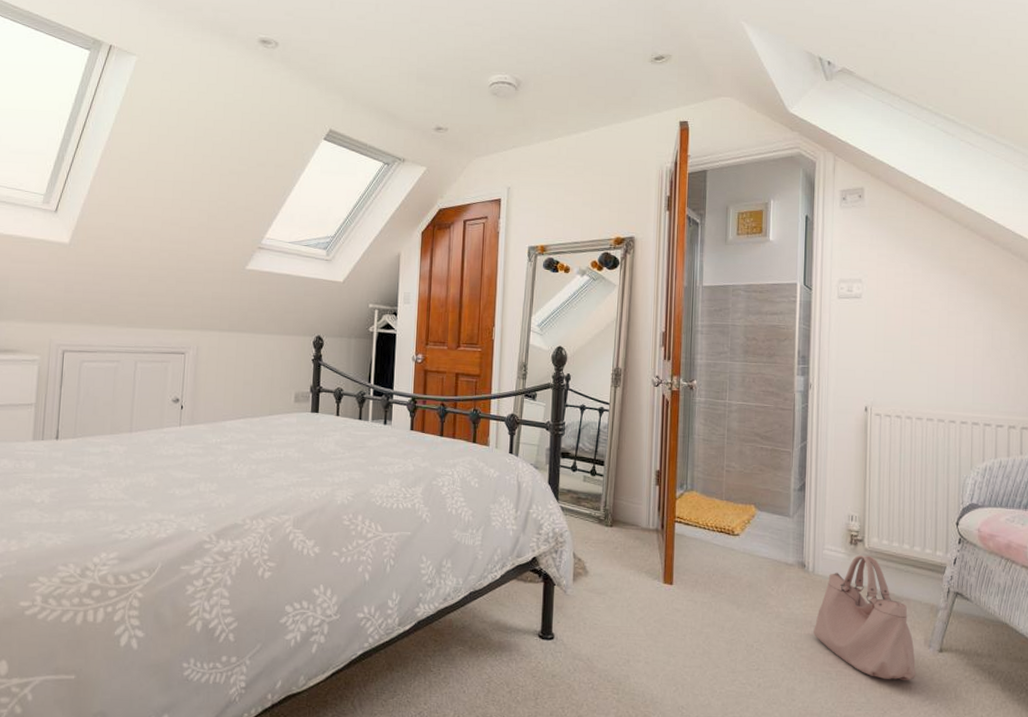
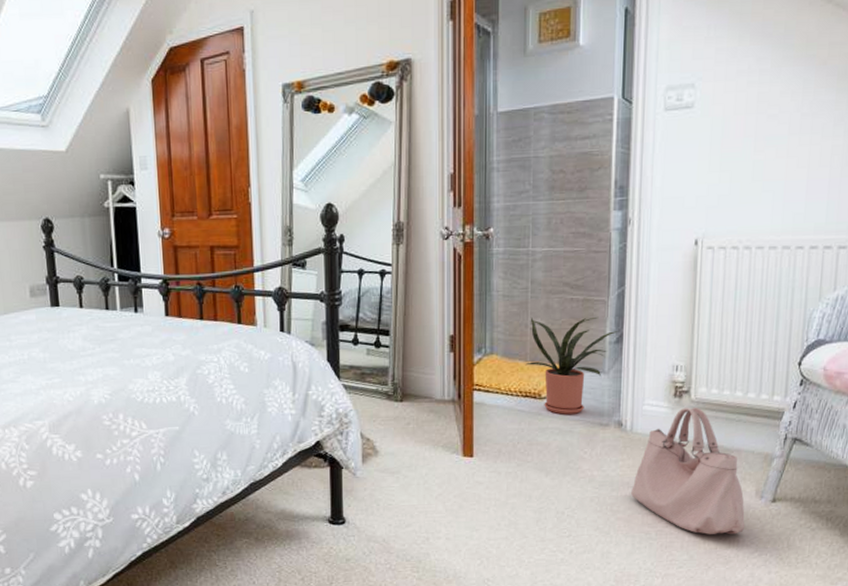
house plant: none [721,461,801,552] -> present [525,316,618,415]

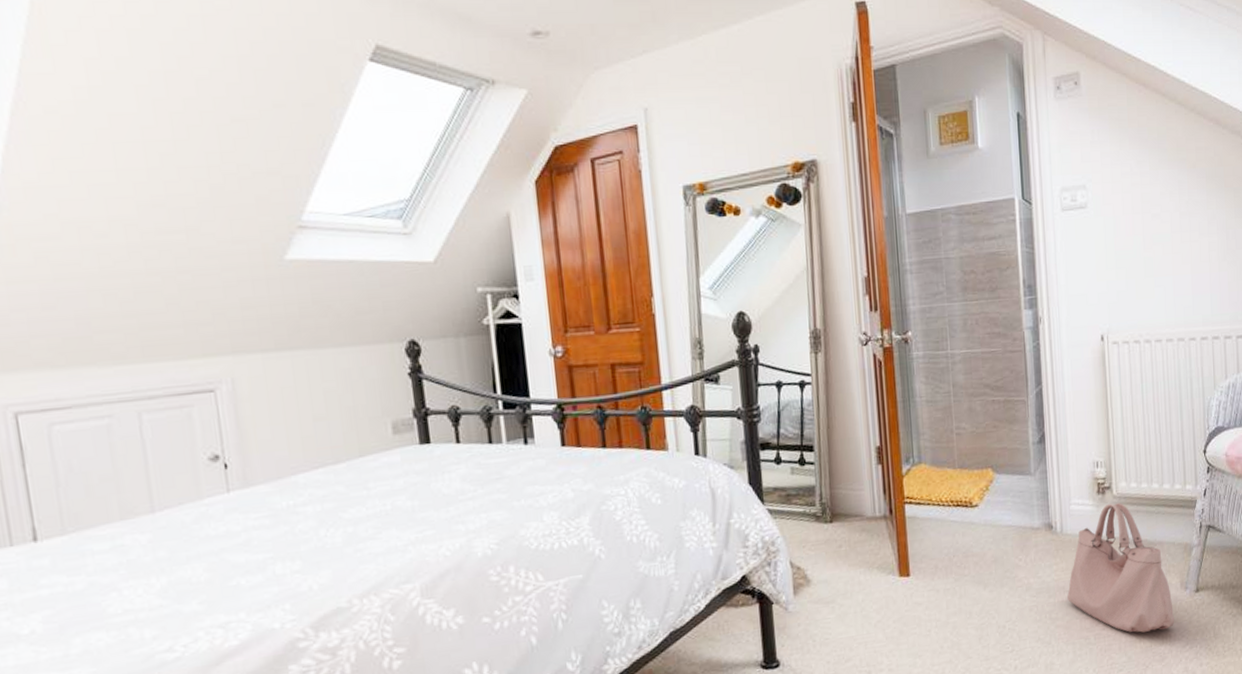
house plant: present [525,316,618,415] -> none [954,417,1040,522]

